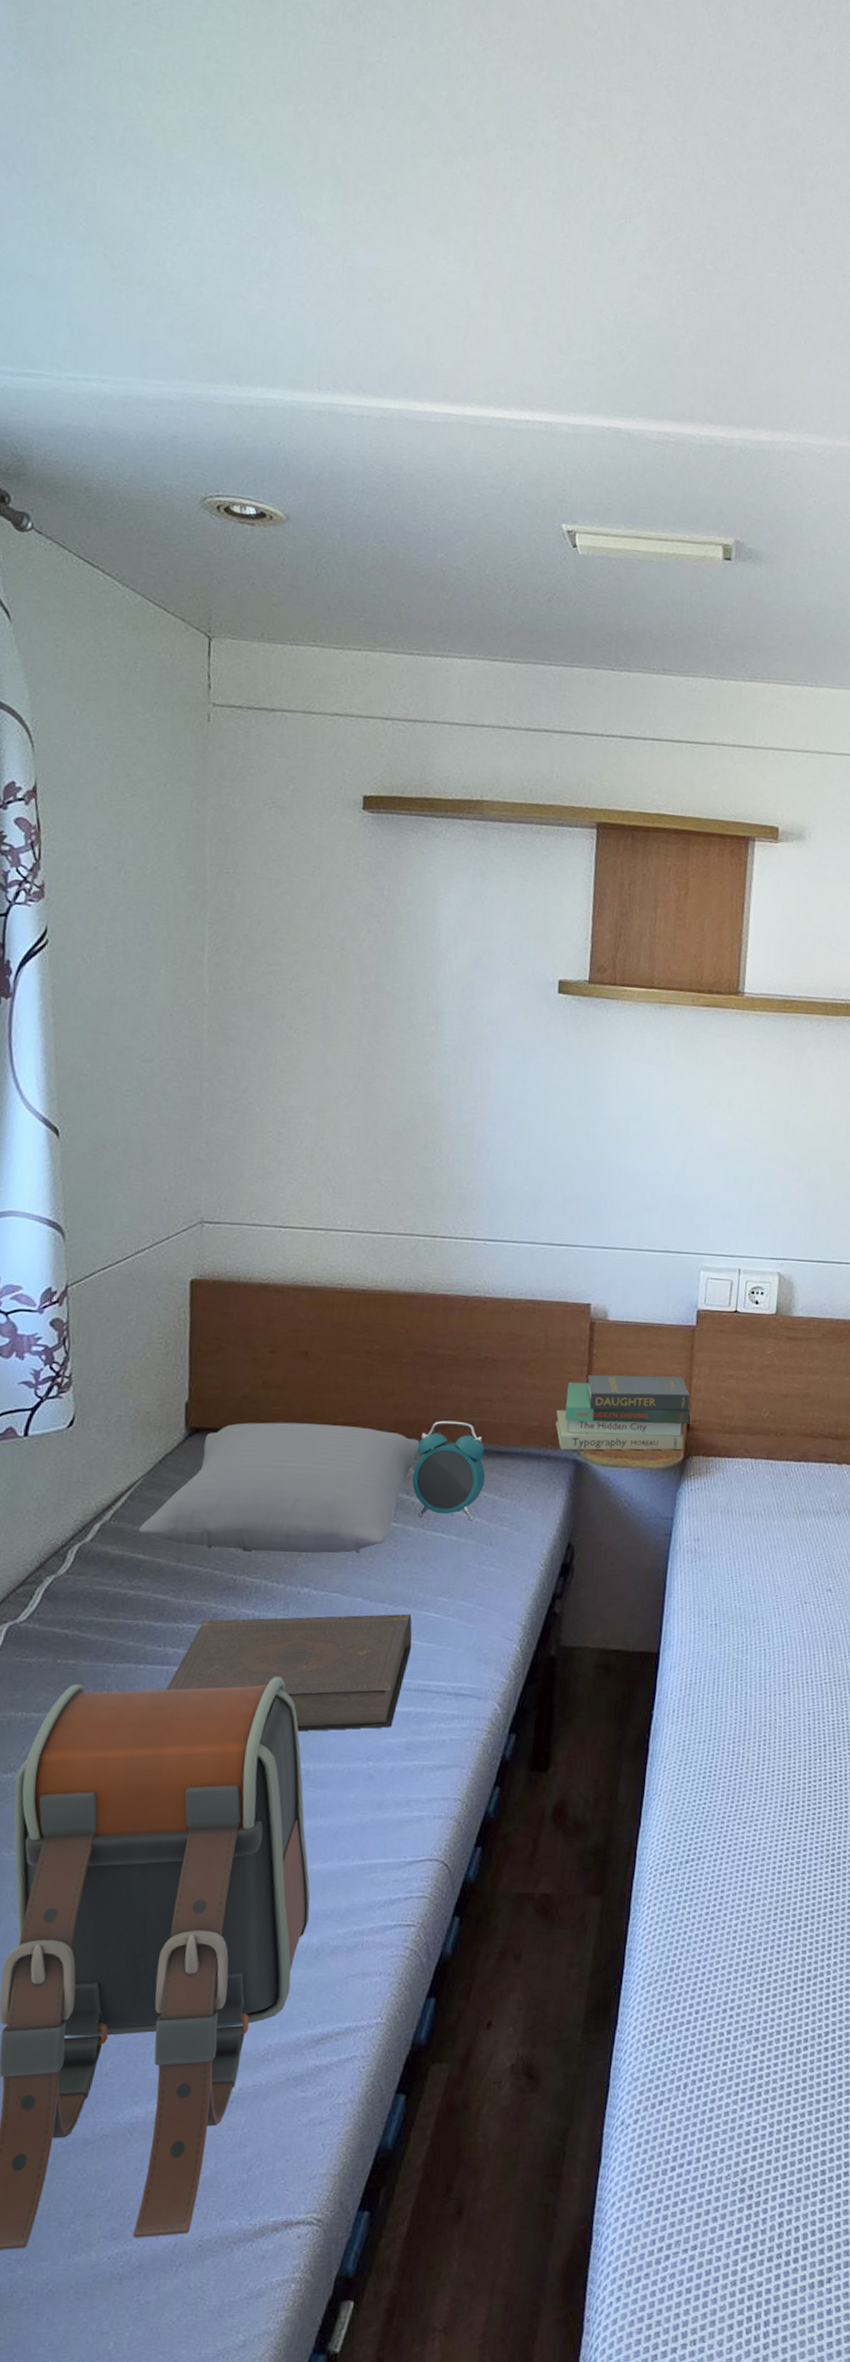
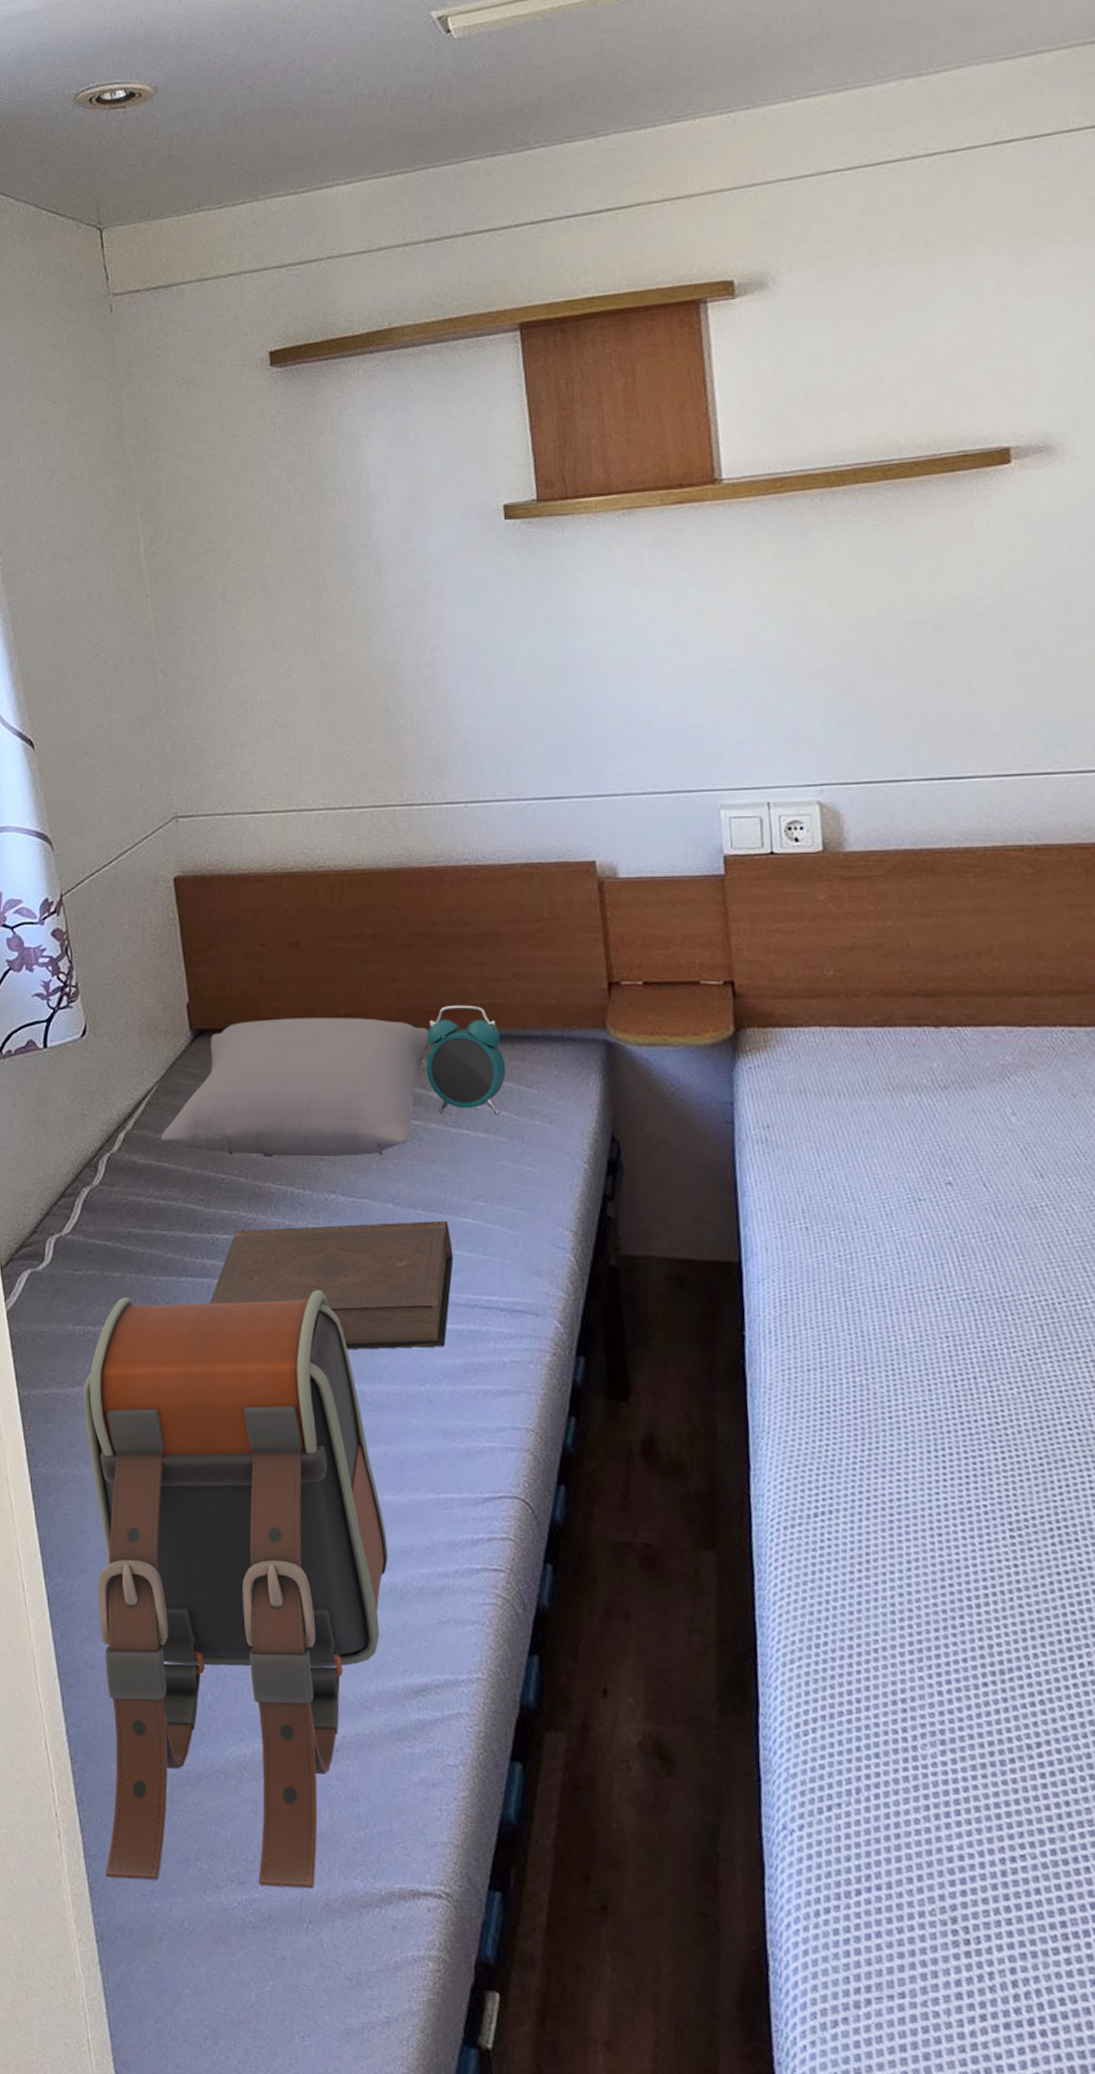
books: present [555,1374,690,1451] -> none [574,935,734,1030]

